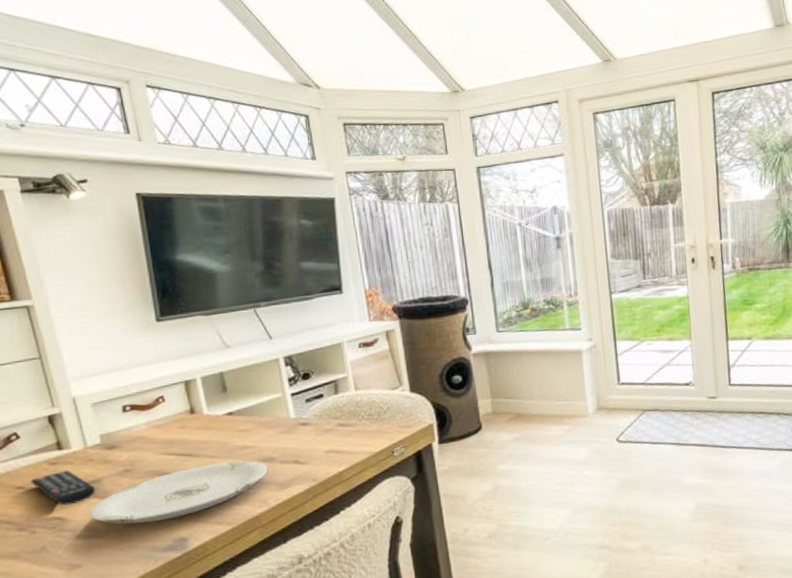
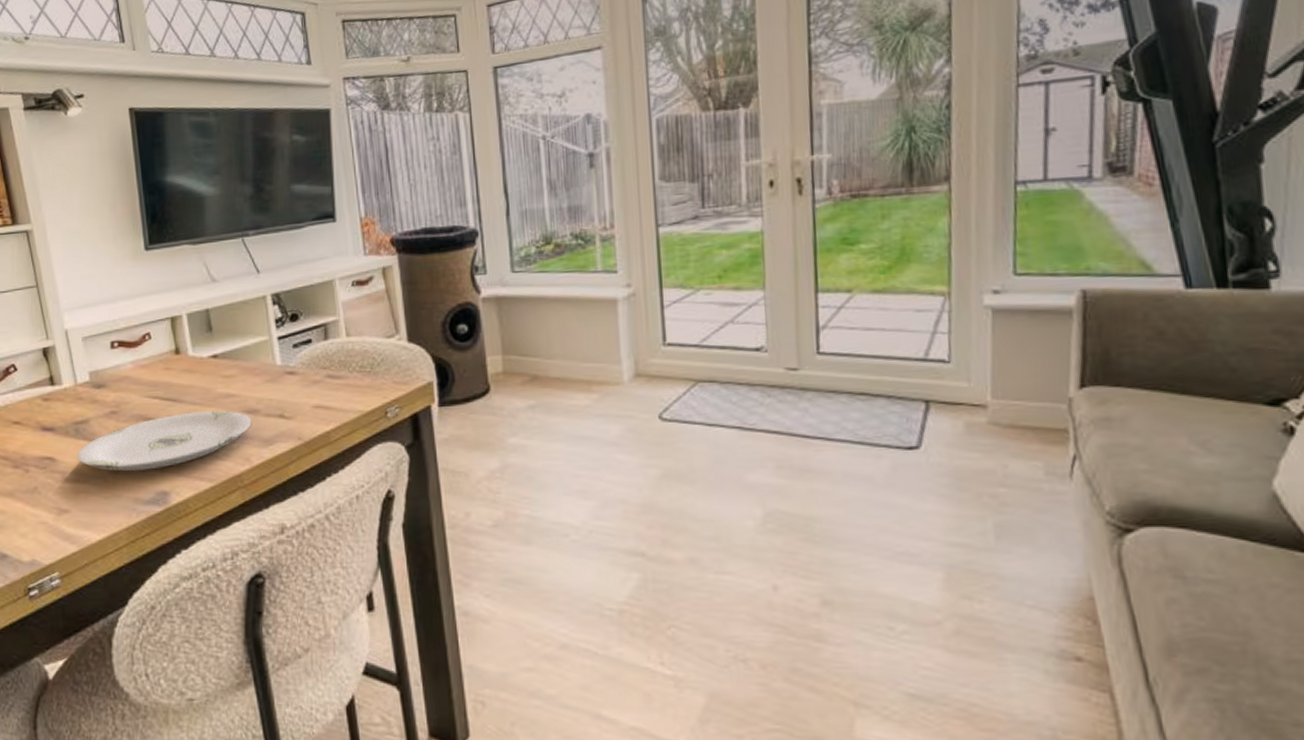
remote control: present [31,470,96,506] -> none [26,407,84,445]

